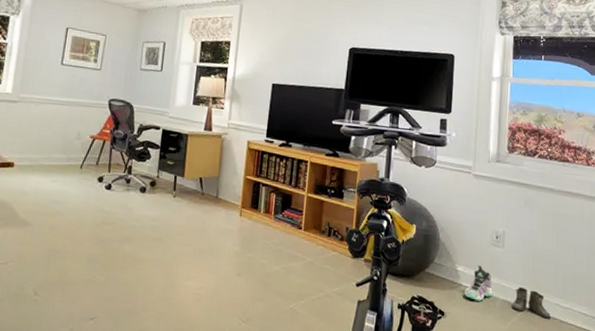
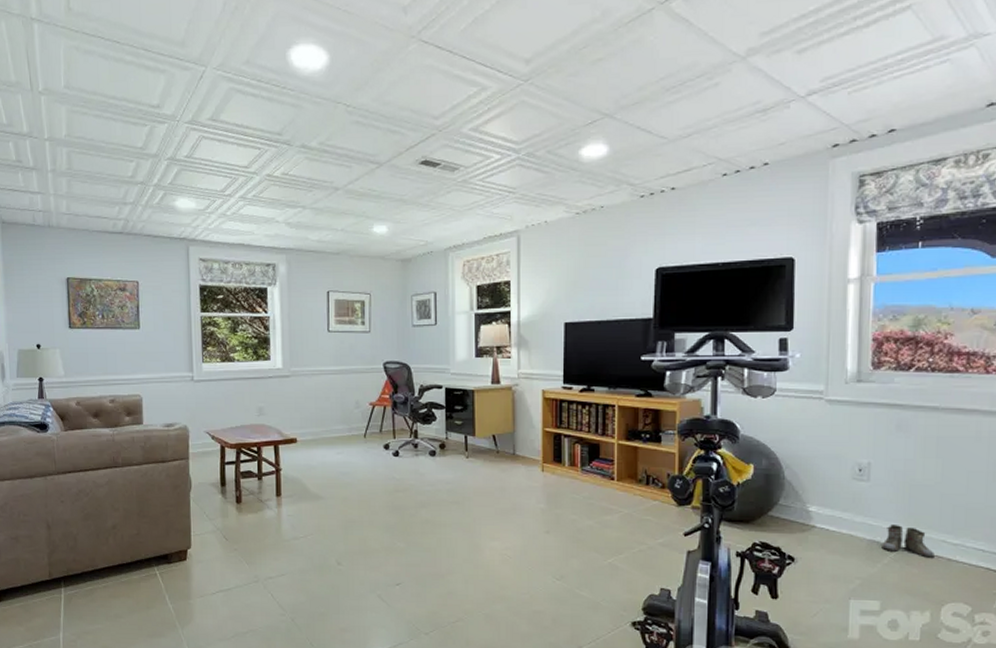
sneaker: present [464,265,493,301] -> none [819,503,856,543]

